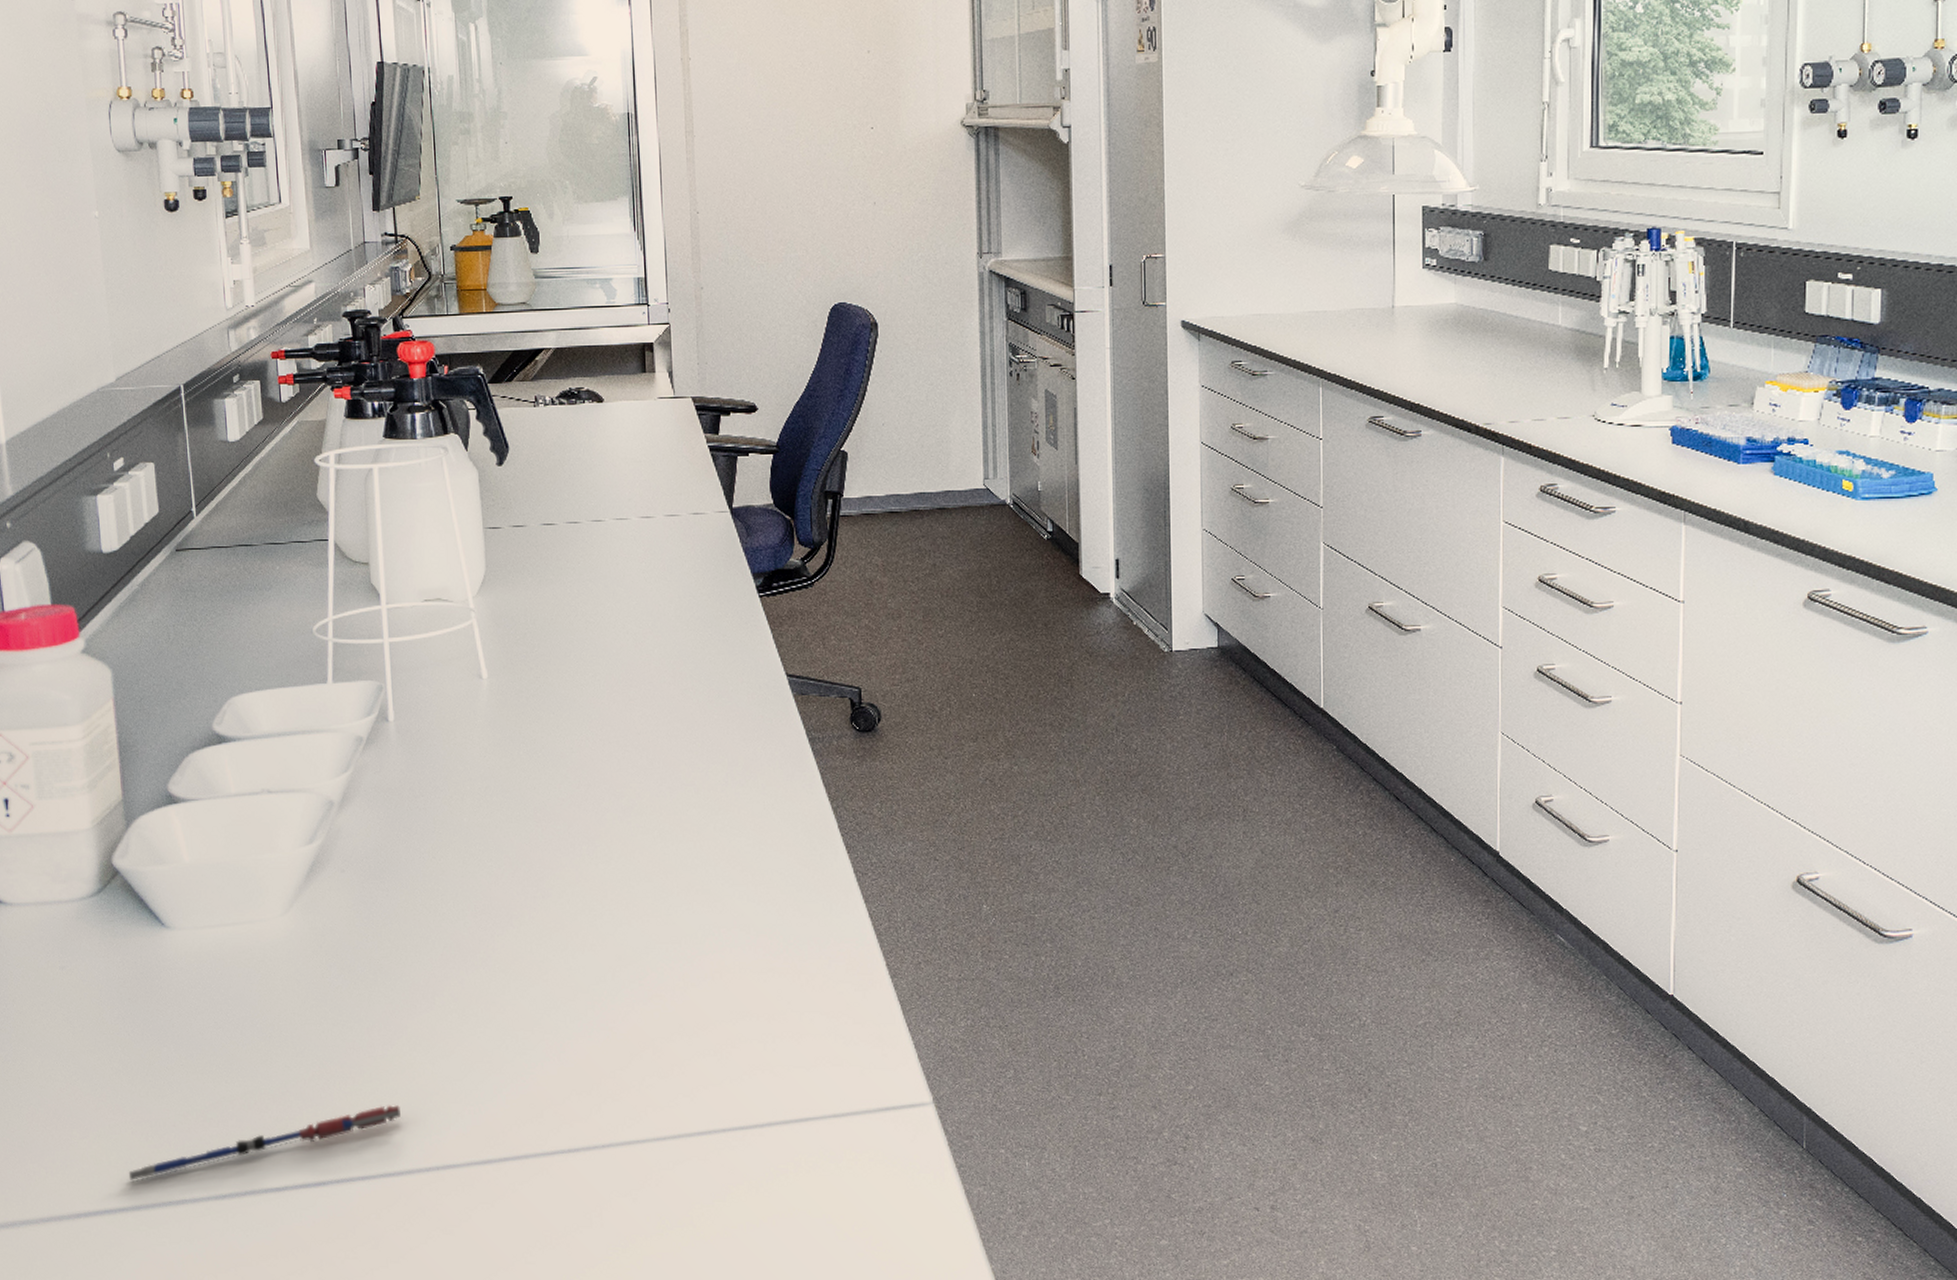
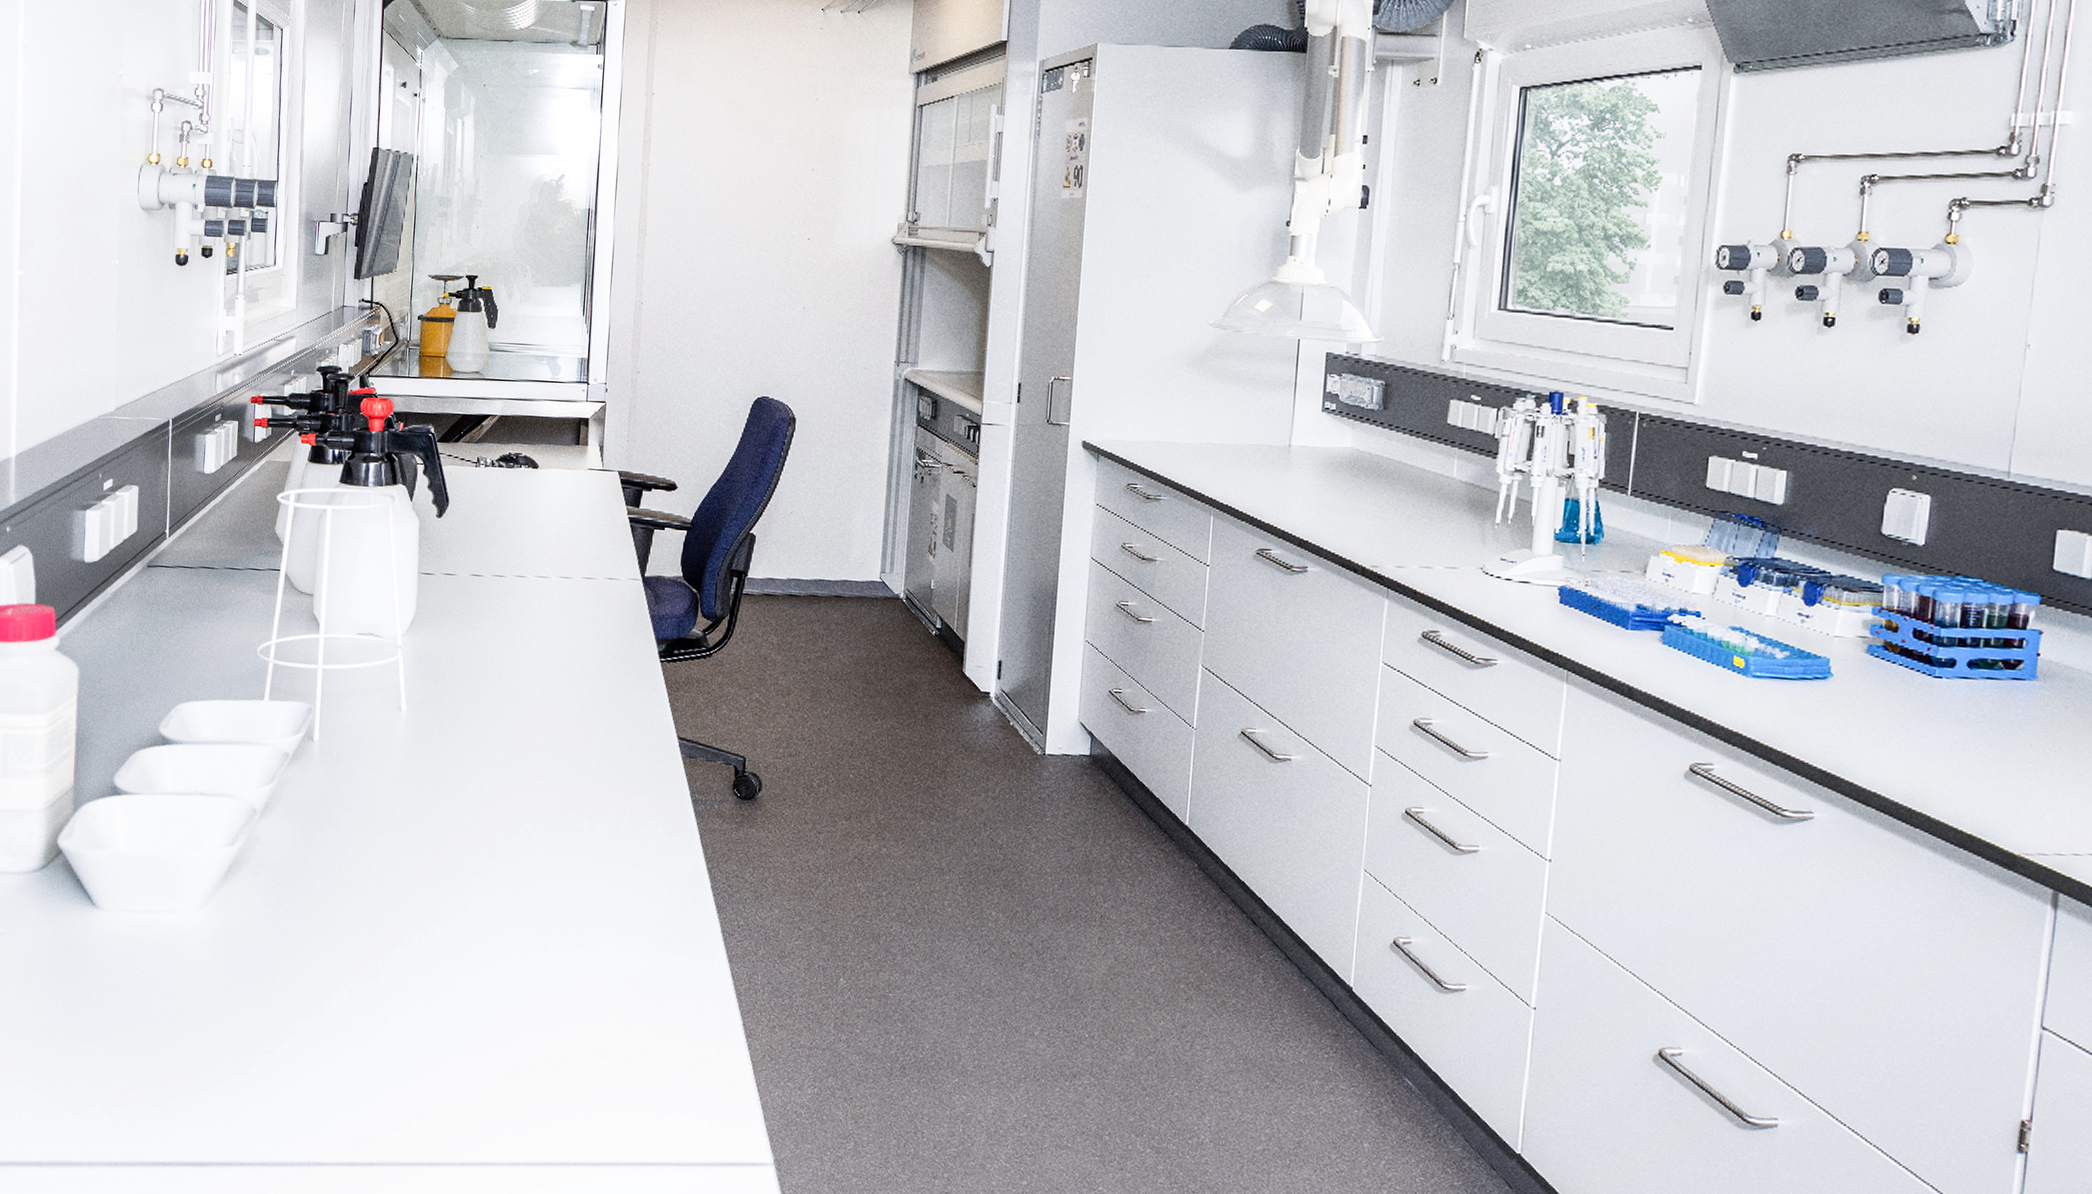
pen: present [128,1105,402,1183] -> none [35,1097,282,1140]

